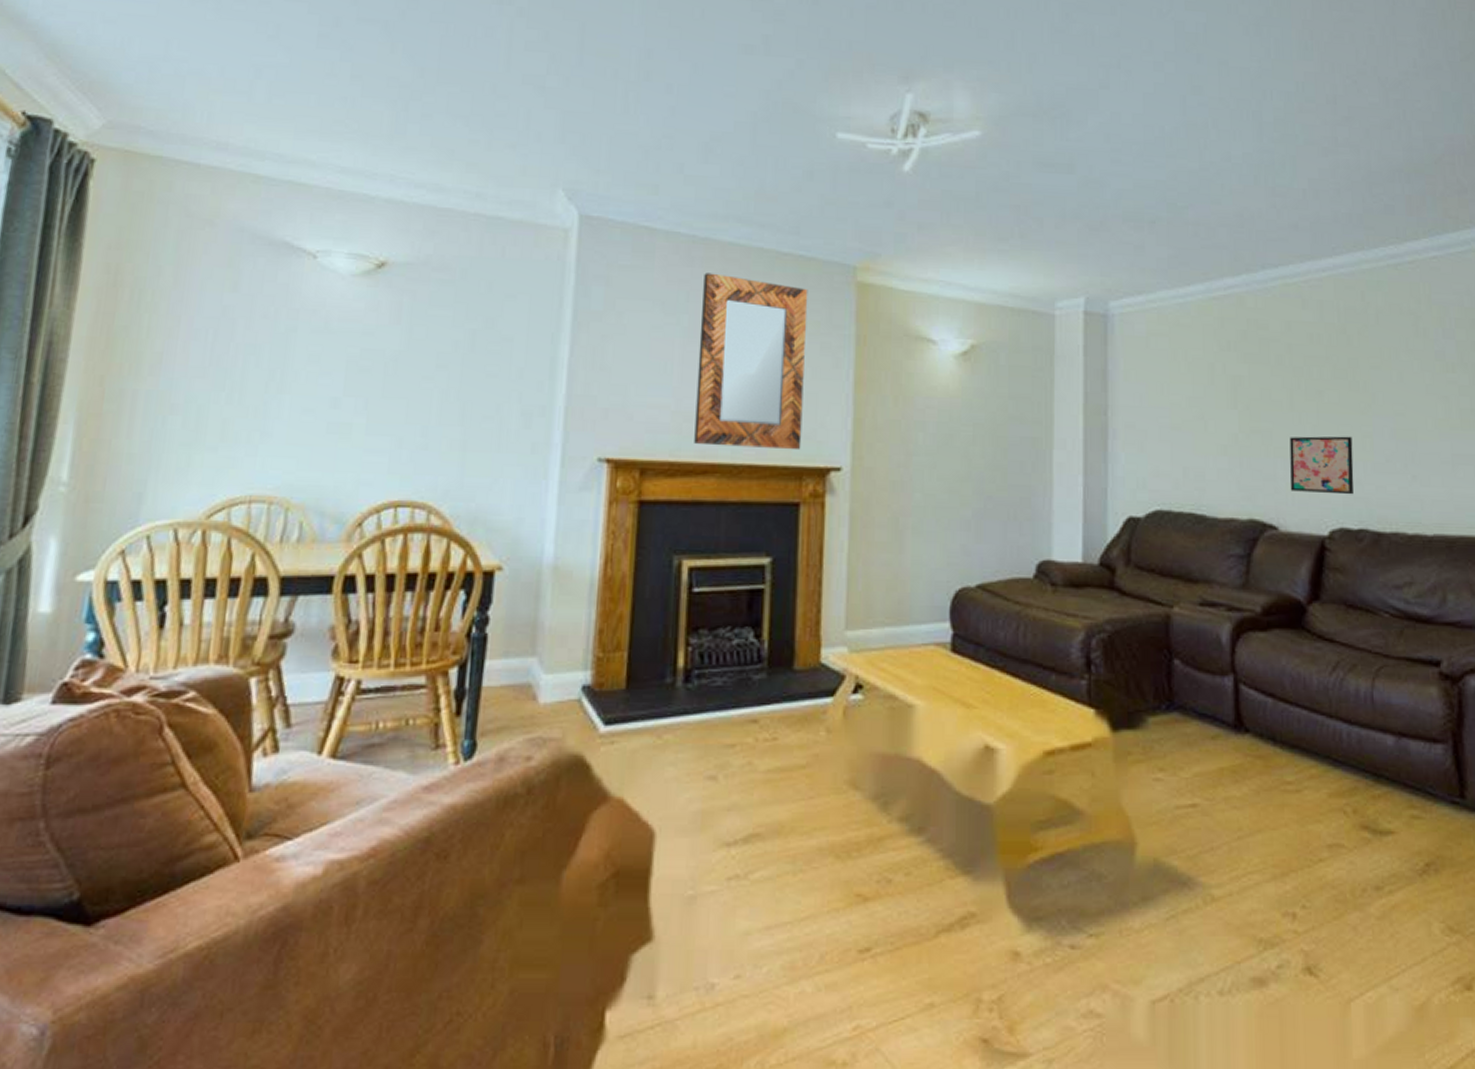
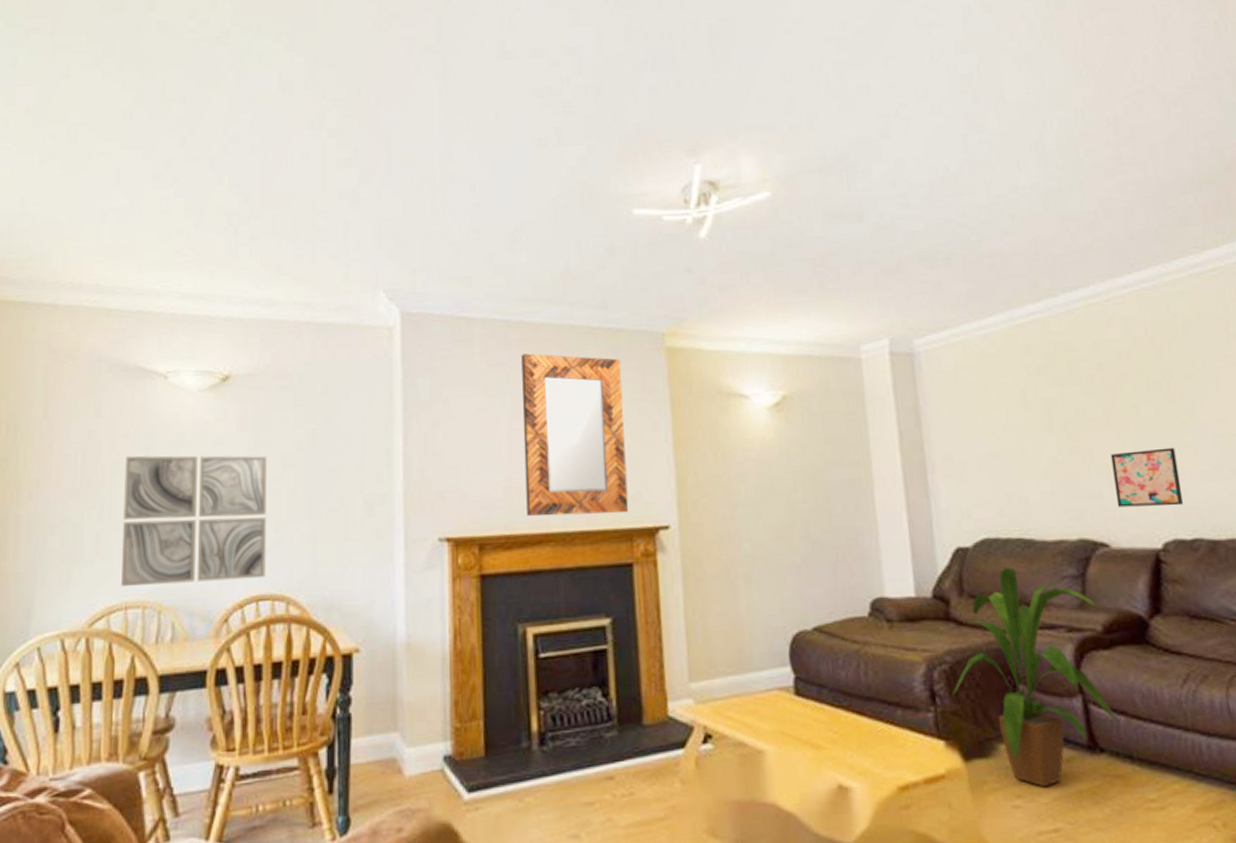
wall art: none [247,338,419,483] -> present [121,455,266,586]
house plant: none [1107,540,1268,763] -> present [952,566,1120,788]

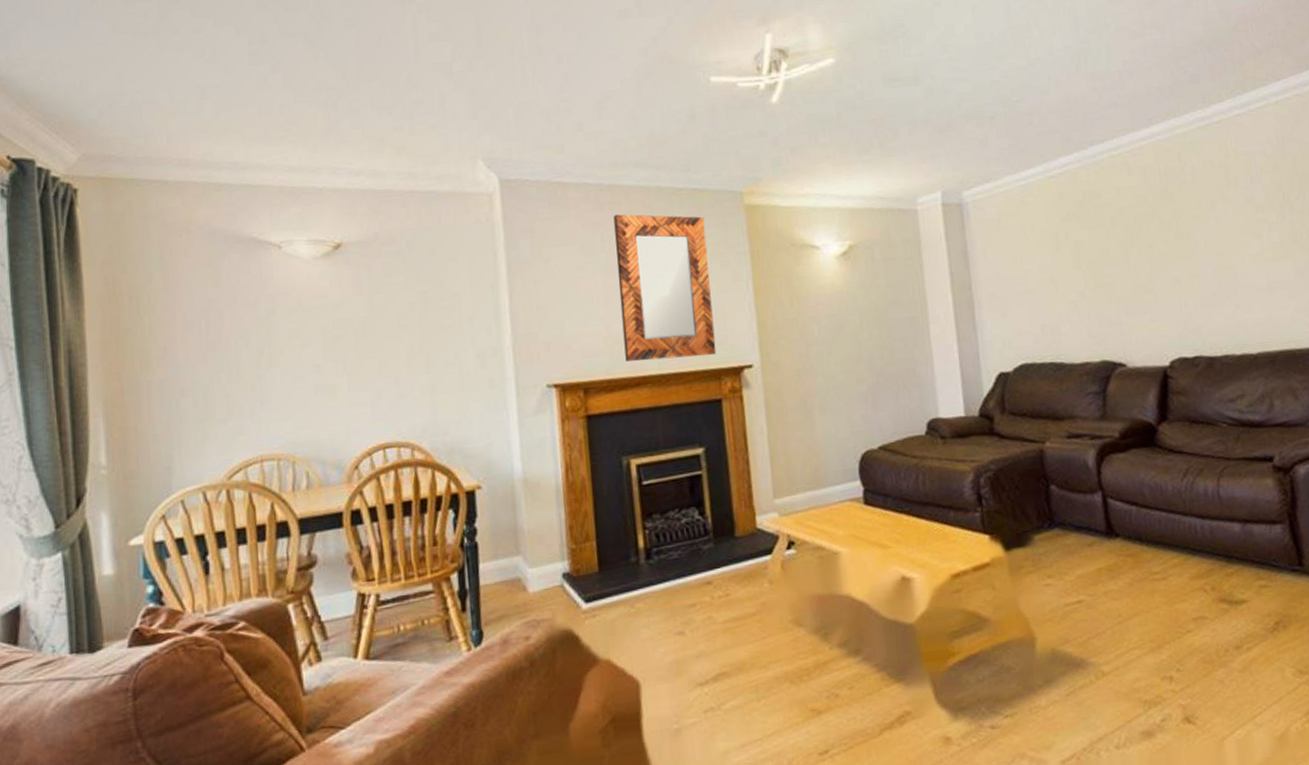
wall art: present [121,455,266,586] -> none [248,316,390,441]
house plant: present [952,566,1120,788] -> none [995,386,1132,568]
wall art: present [1110,447,1183,508] -> none [1128,279,1187,333]

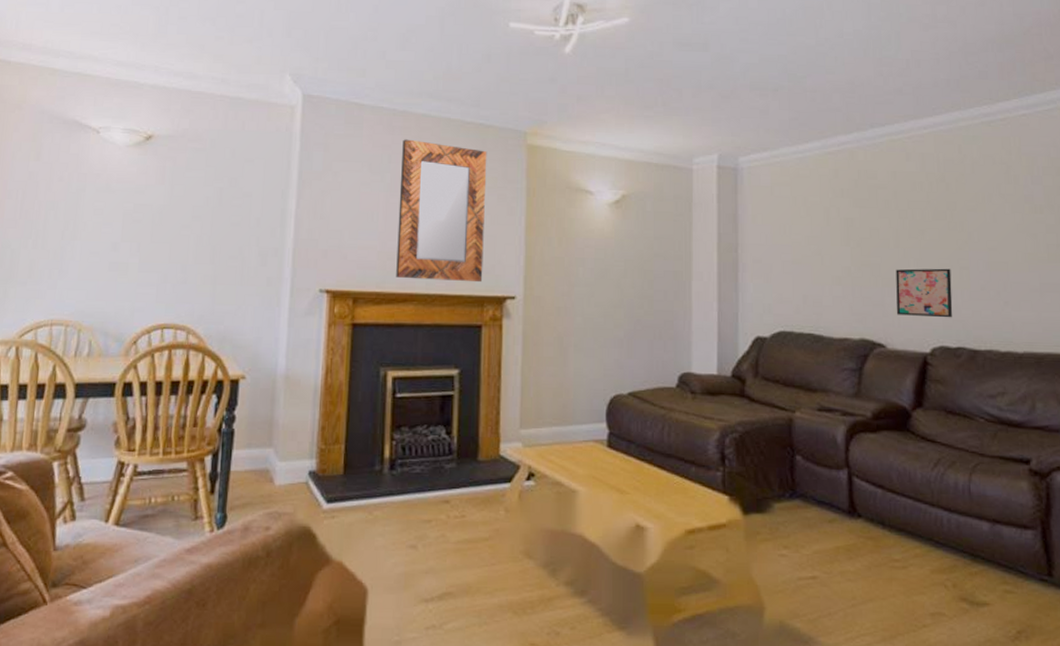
wall art: none [1128,279,1187,333] -> present [896,268,953,318]

